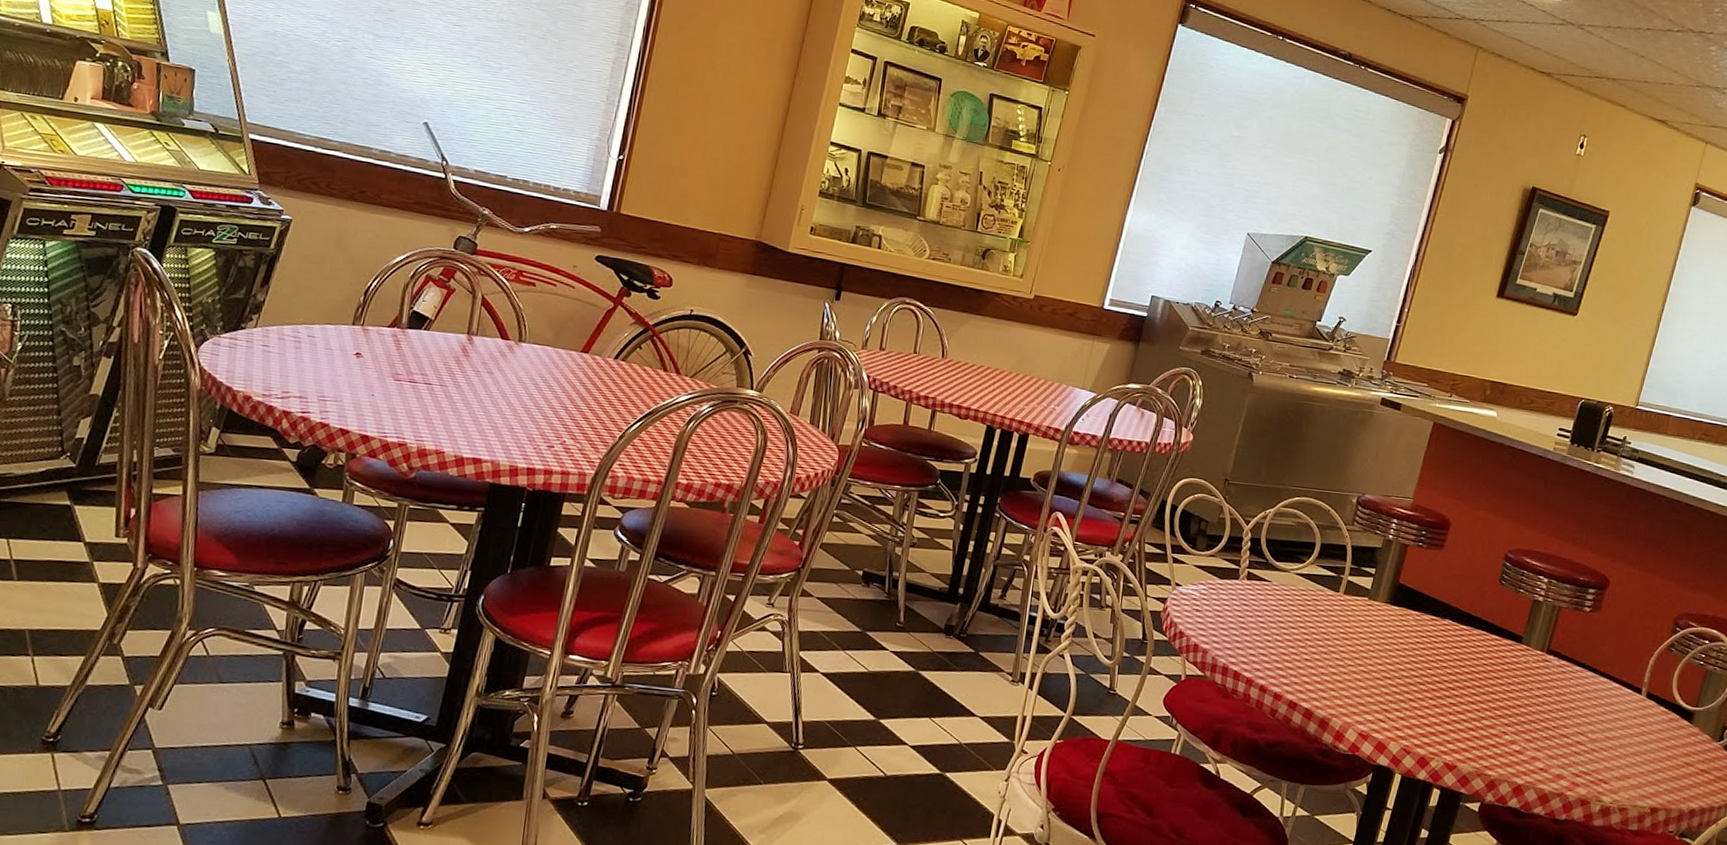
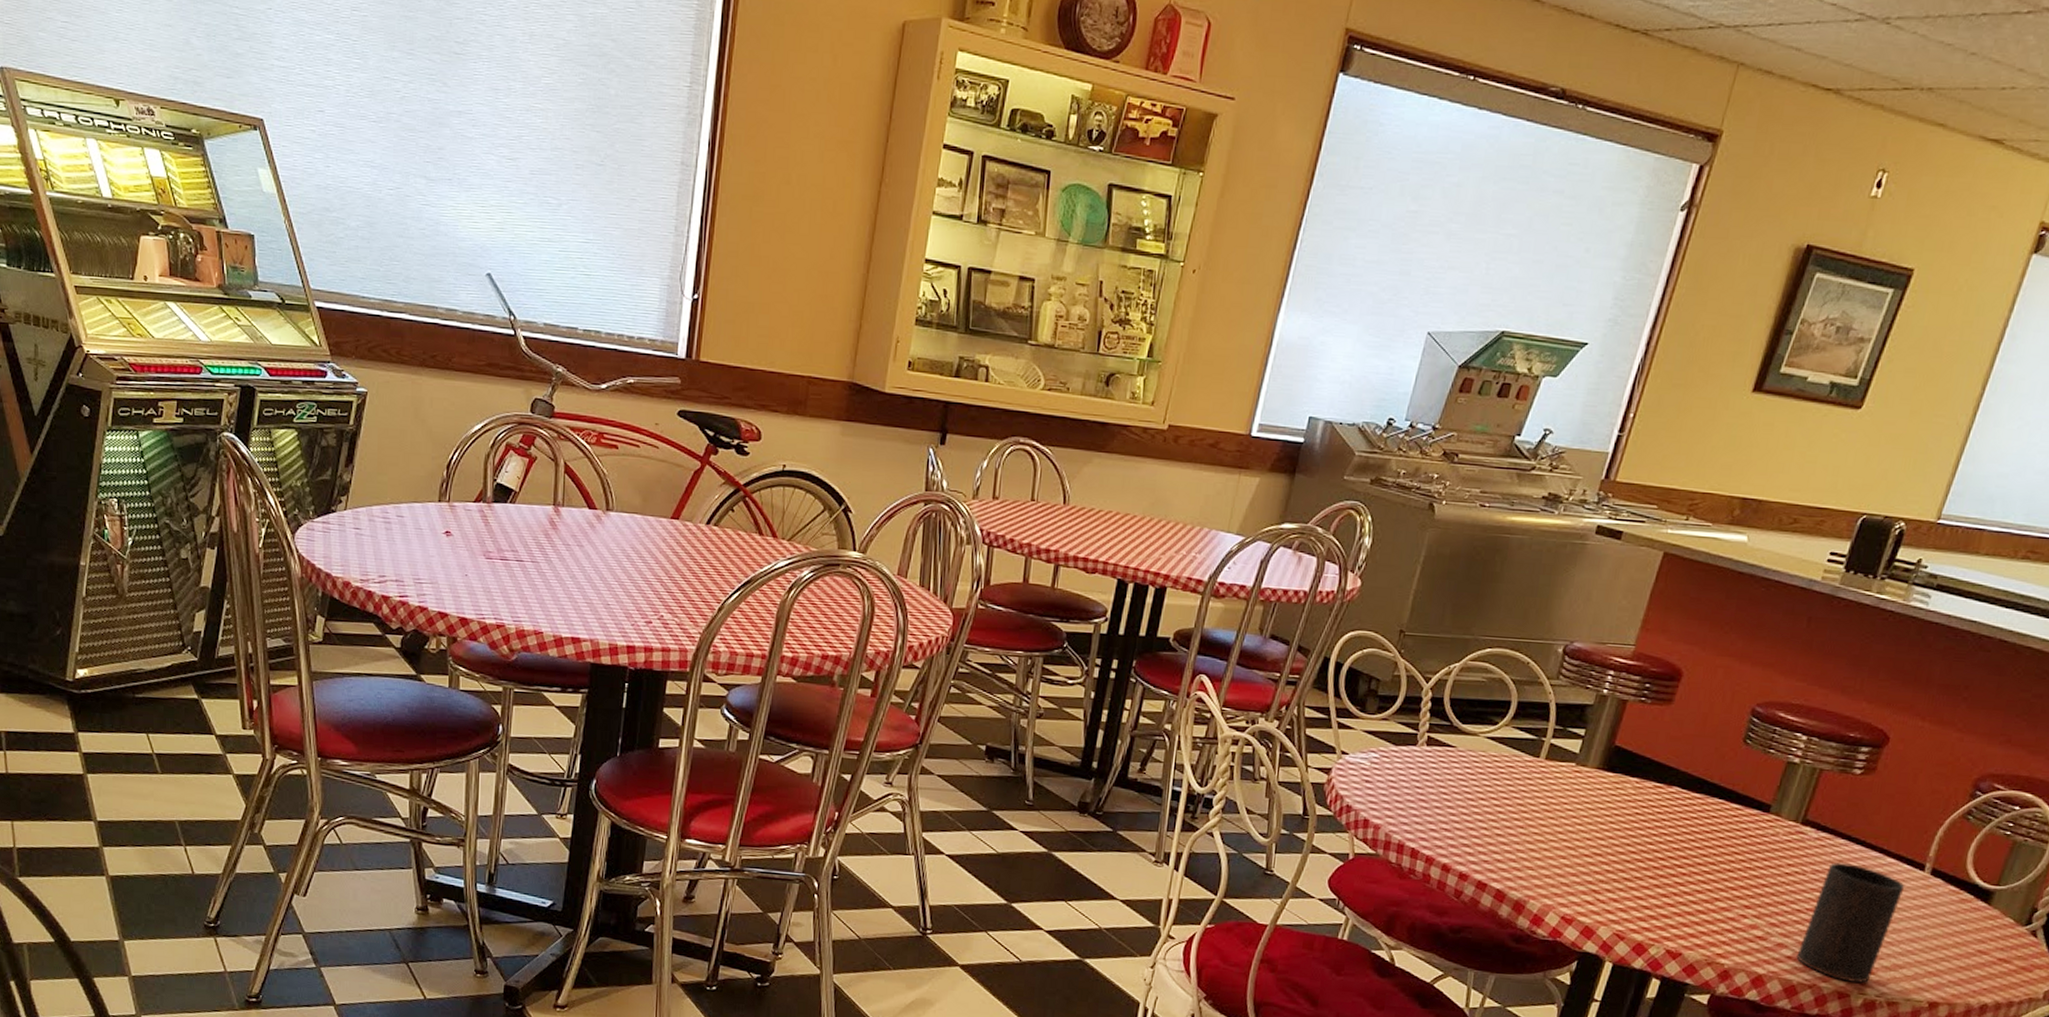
cup: none [1547,686,1628,792] -> present [1796,861,1905,984]

